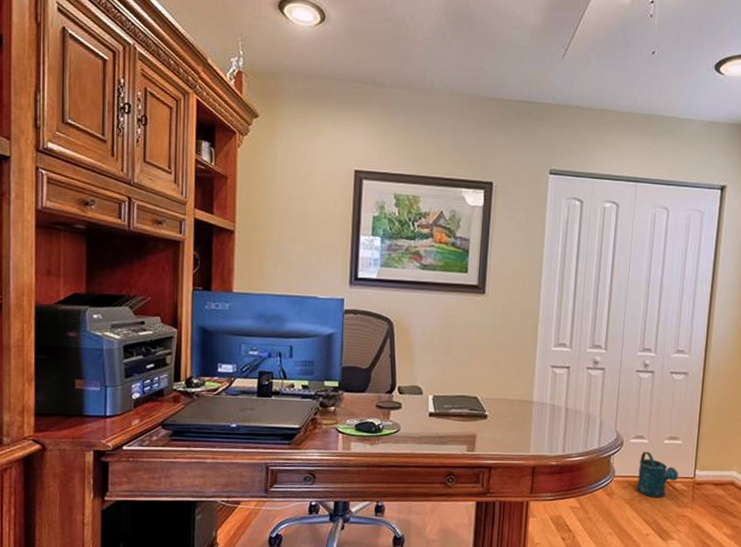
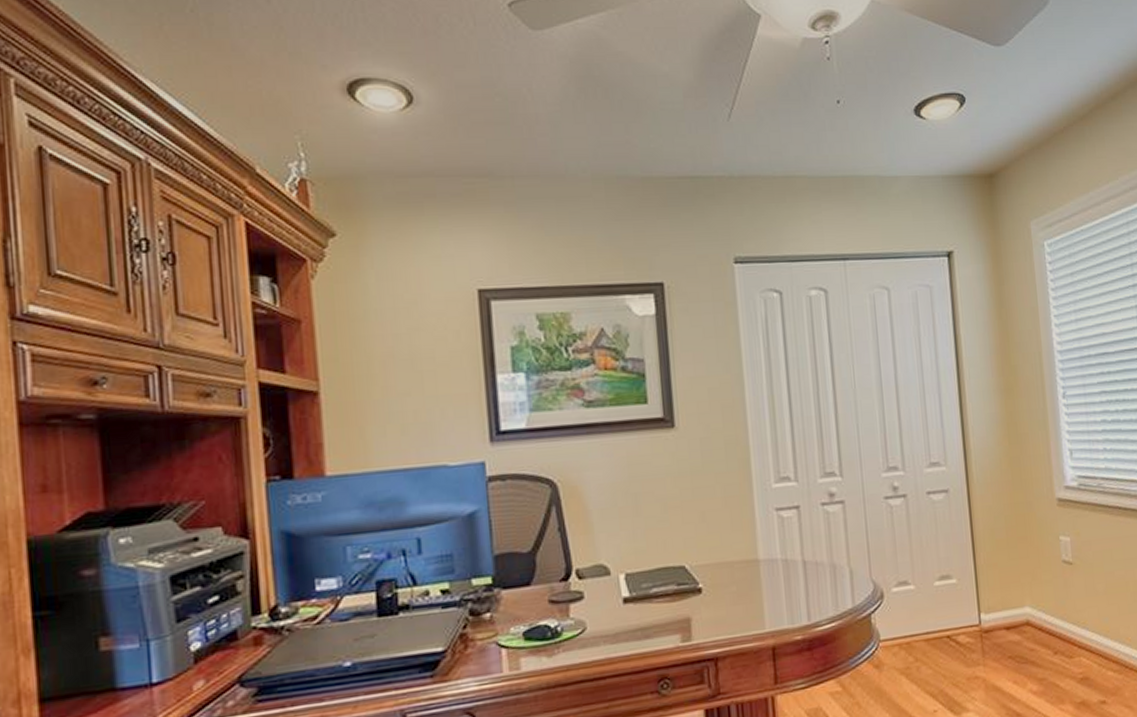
watering can: present [637,451,679,498] -> none [908,600,961,661]

